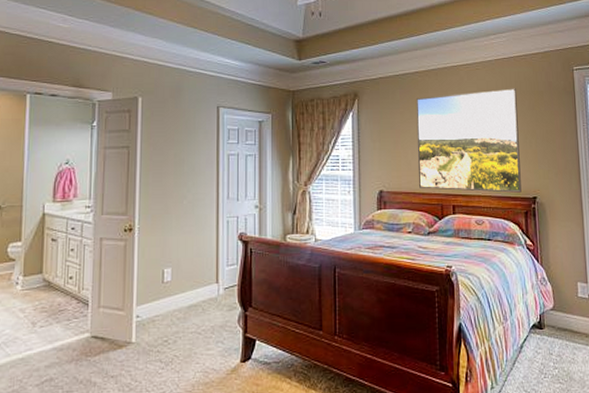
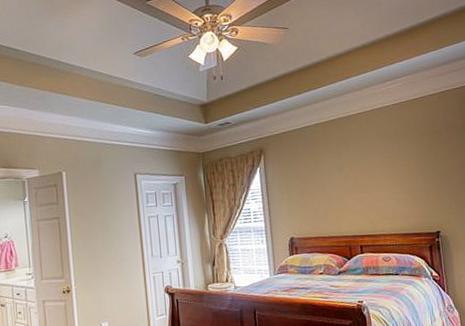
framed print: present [415,88,522,193] -> none [318,130,425,233]

